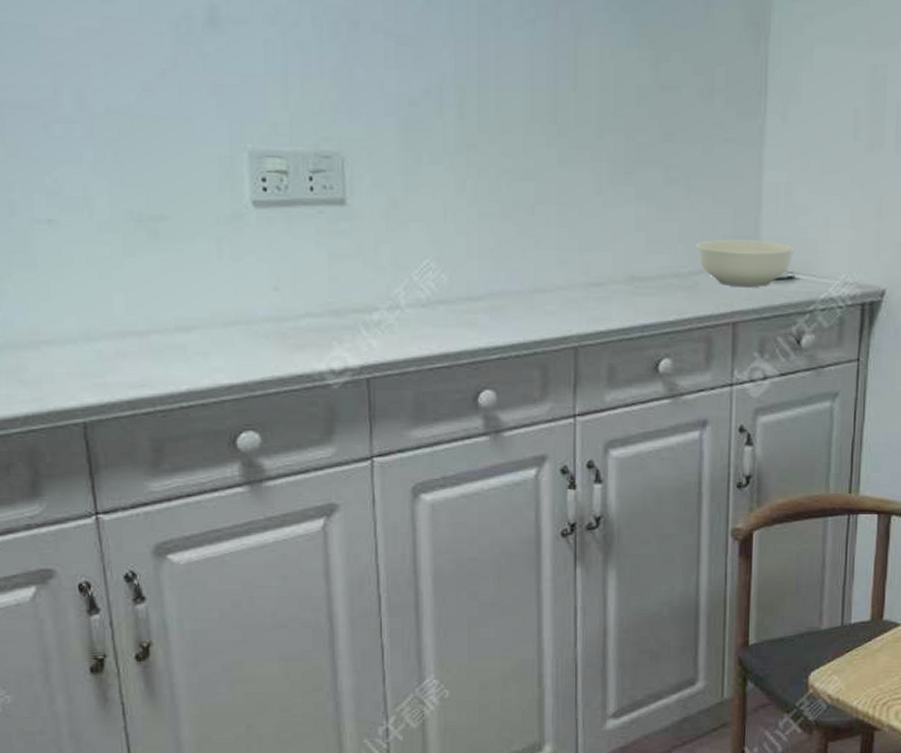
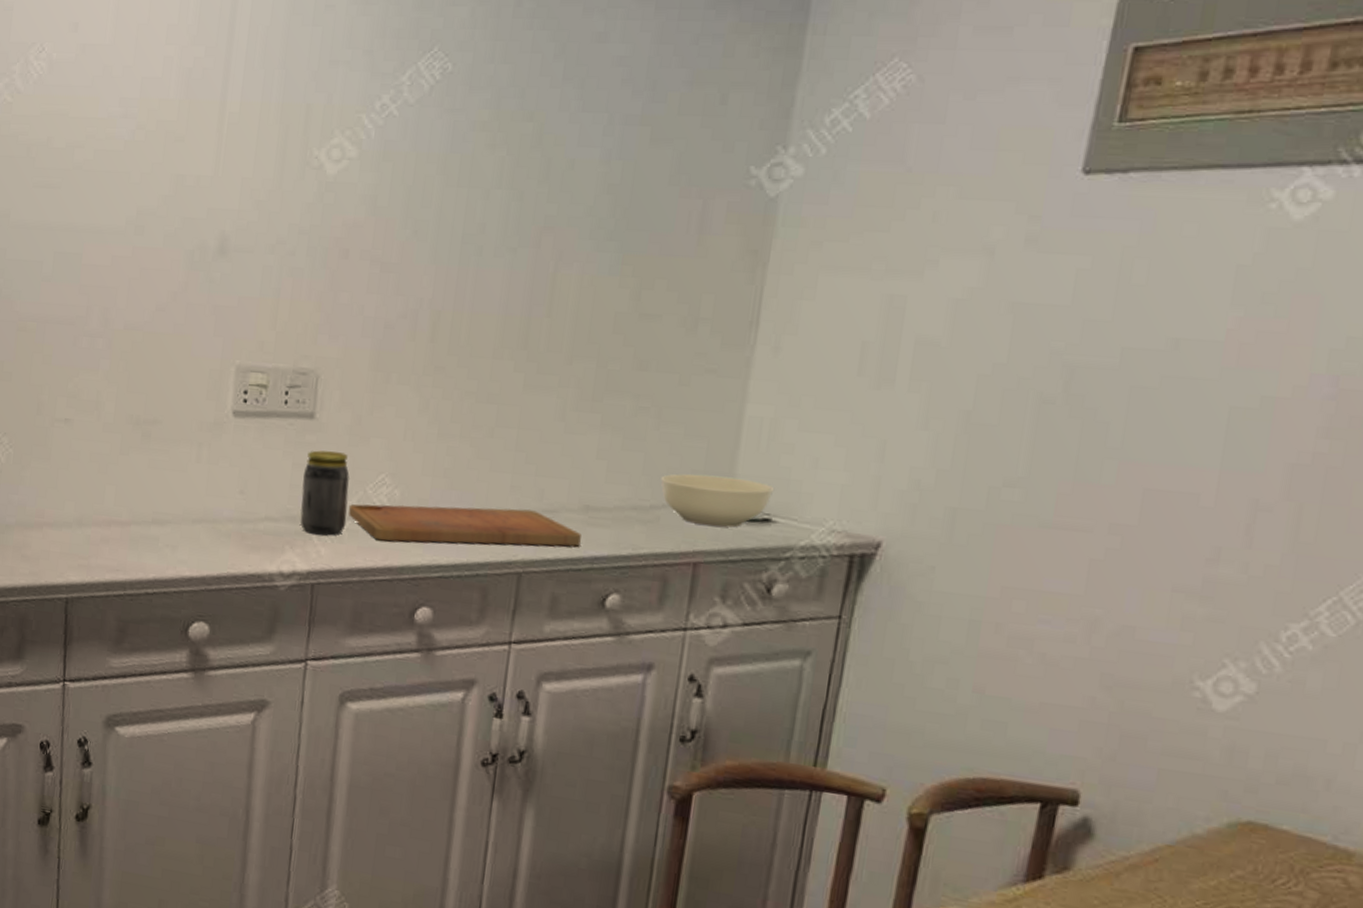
jar: none [342,238,395,327] -> present [300,450,350,535]
cutting board: none [395,284,630,328] -> present [348,504,581,547]

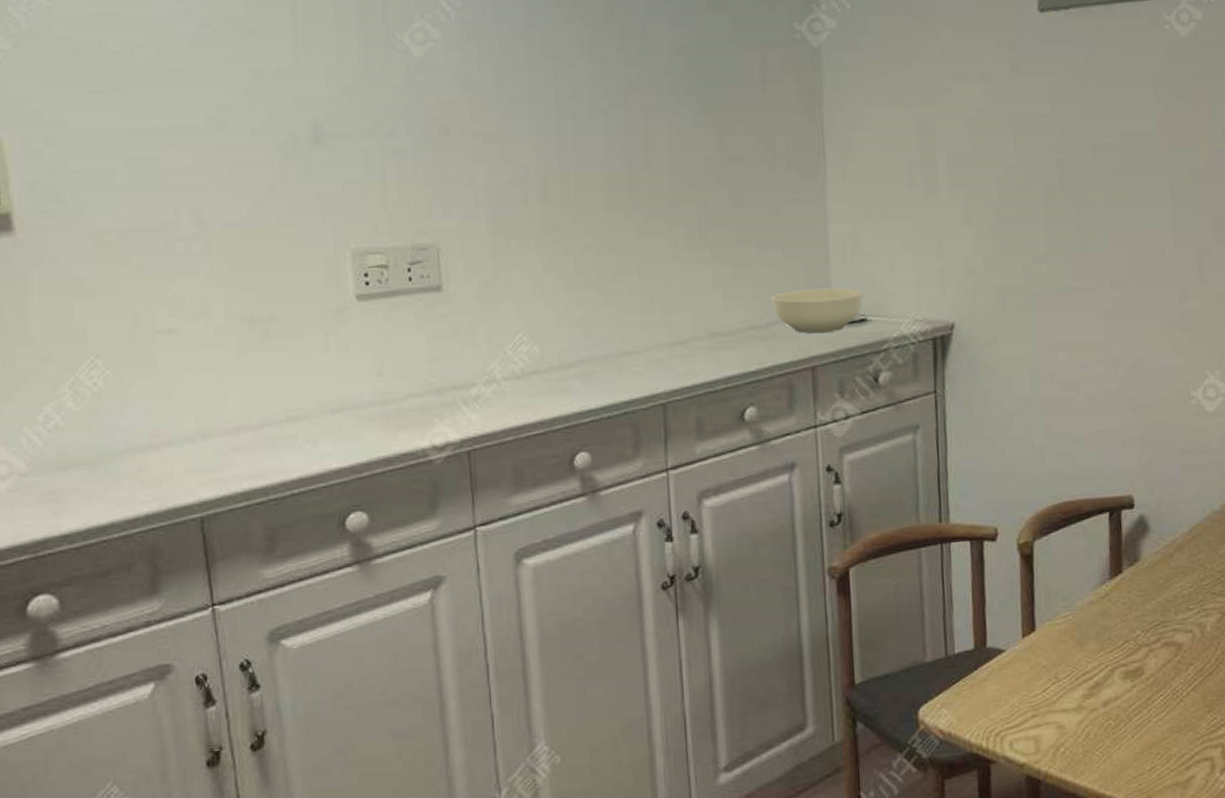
jar: present [300,450,350,535] -> none [440,319,492,402]
cutting board: present [348,504,581,547] -> none [491,344,713,397]

